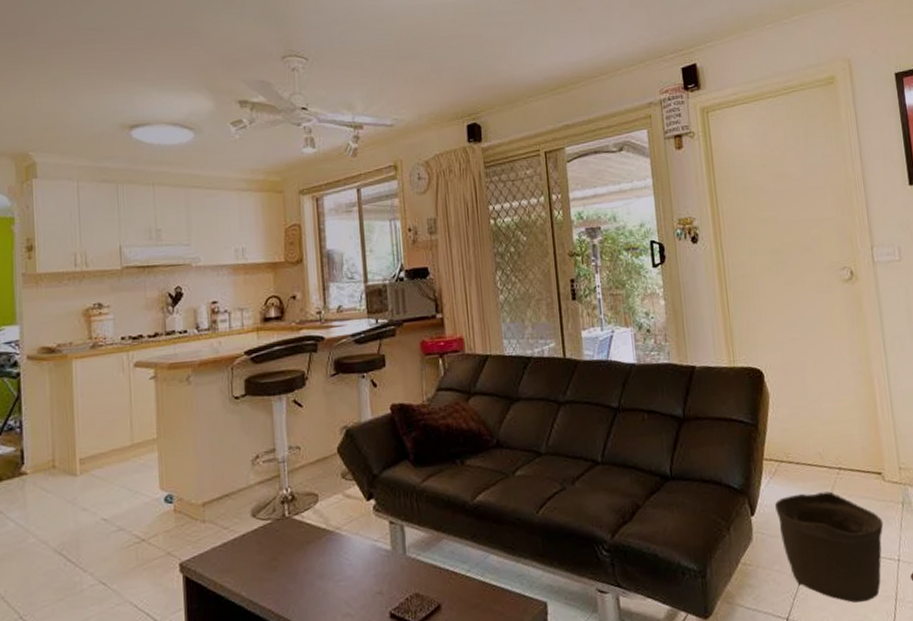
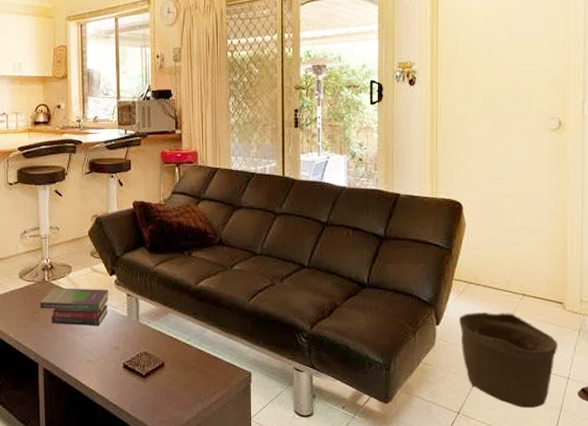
books: none [280,518,368,572] -> present [40,287,109,326]

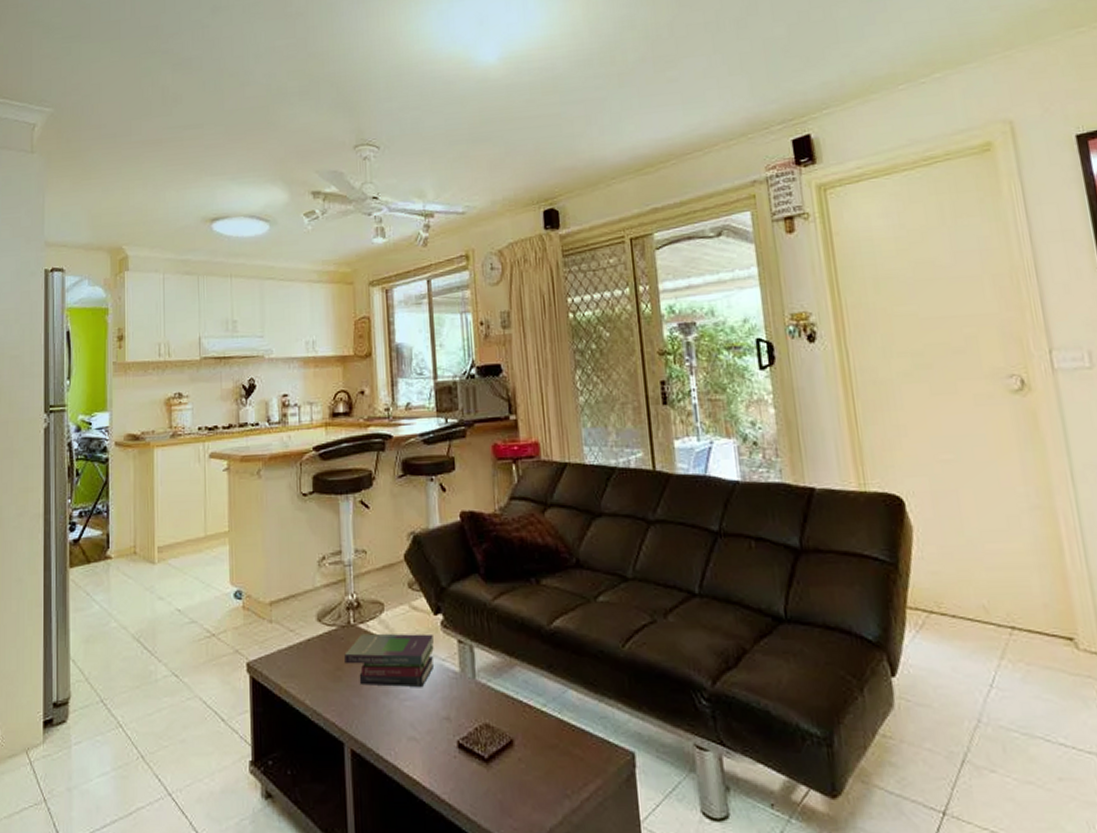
basket: present [459,312,558,408] -> none [923,654,1079,804]

